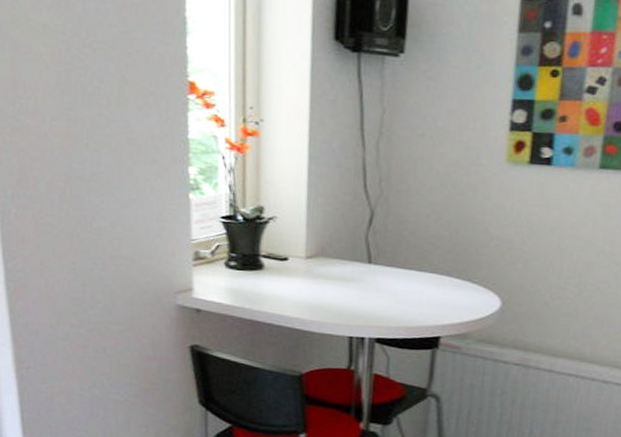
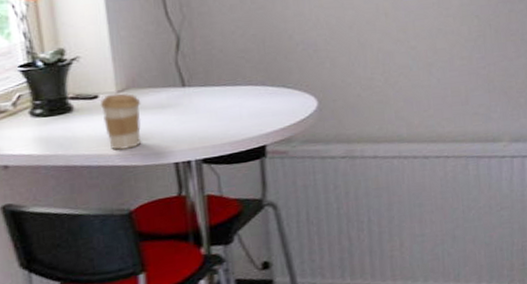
coffee cup: none [288,258,327,316] -> present [100,93,142,151]

